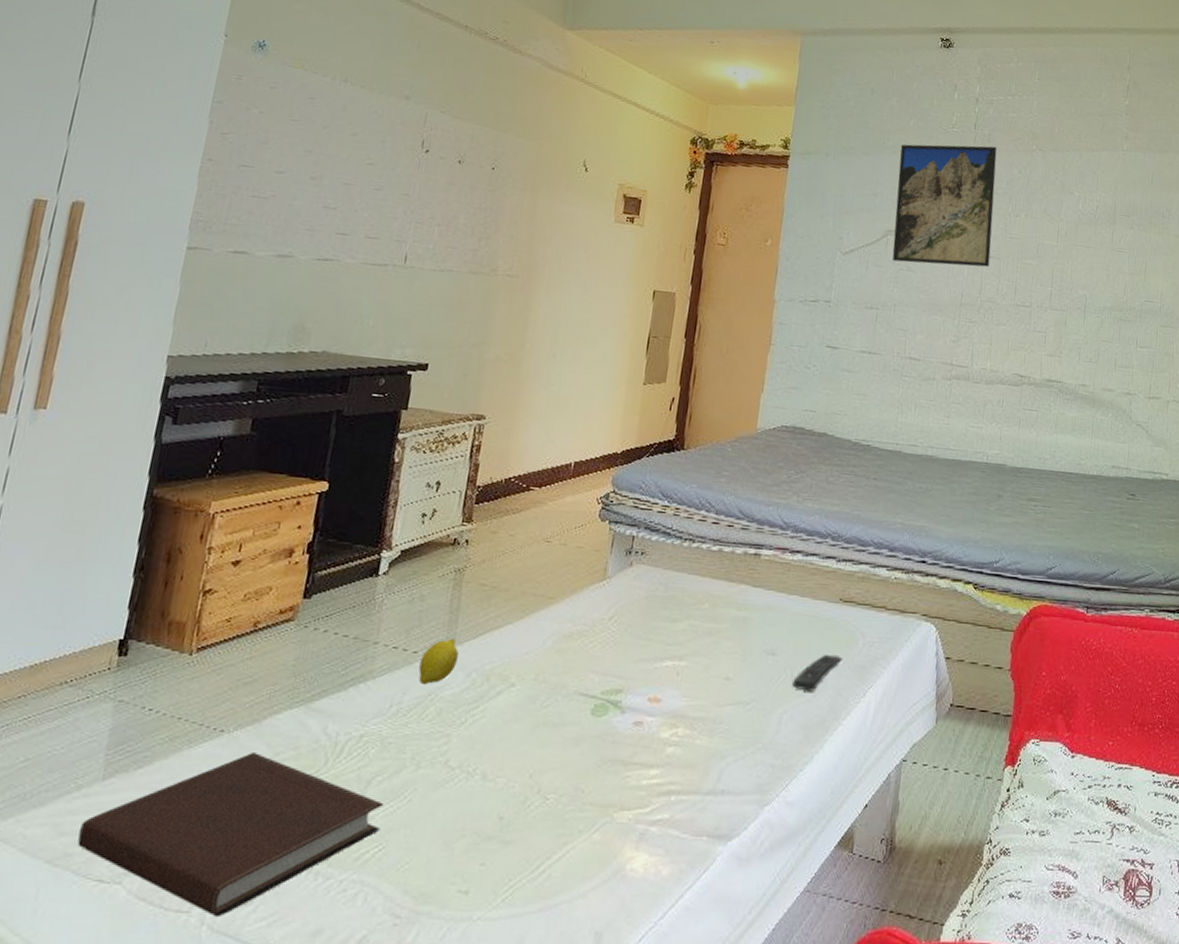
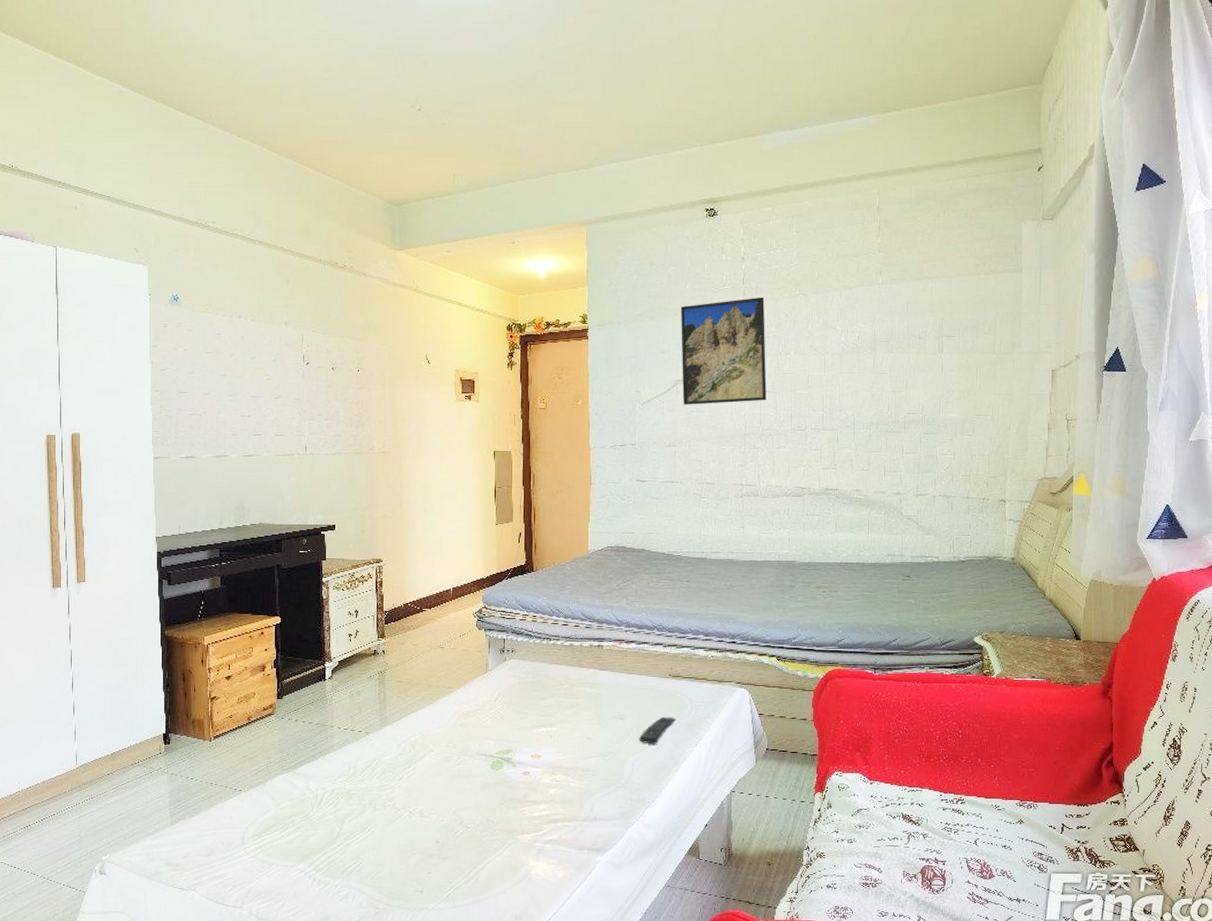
notebook: present [77,753,384,918] -> none [163,804,356,910]
fruit: present [418,638,459,684] -> none [365,720,390,753]

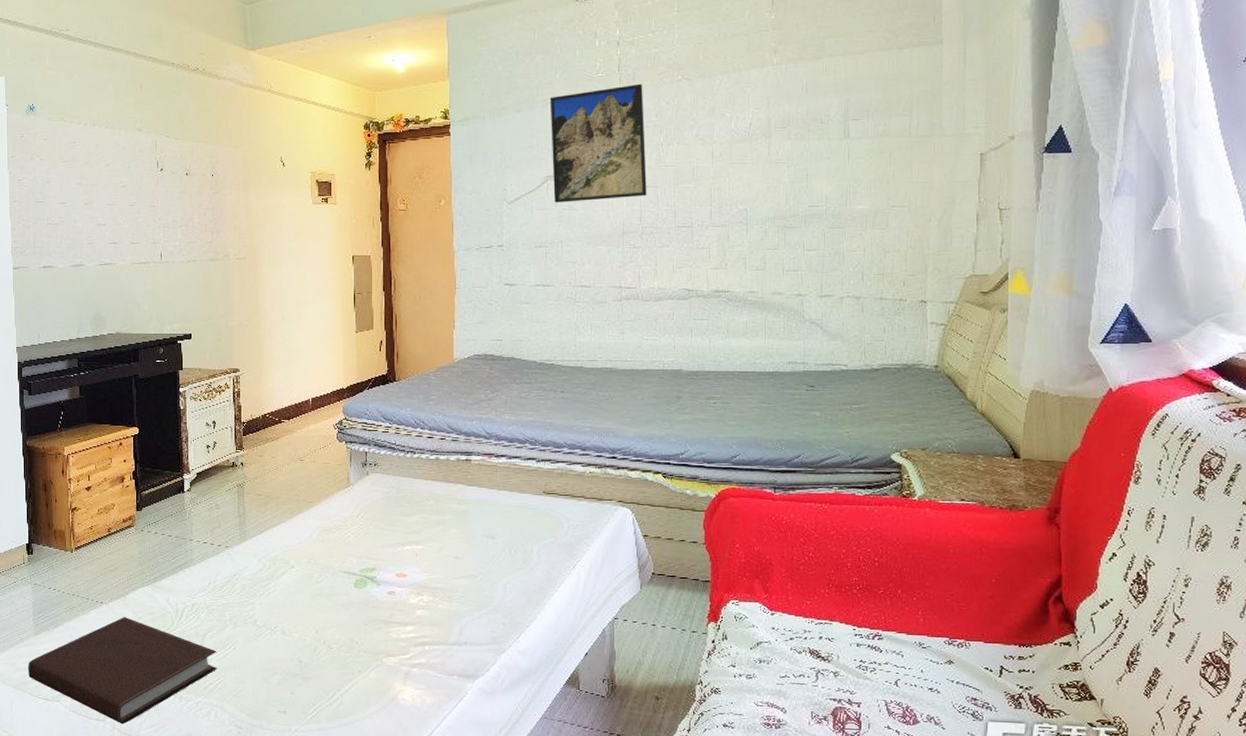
notebook: none [163,804,356,910] -> present [28,617,217,725]
remote control: present [639,716,676,745] -> none [512,536,552,566]

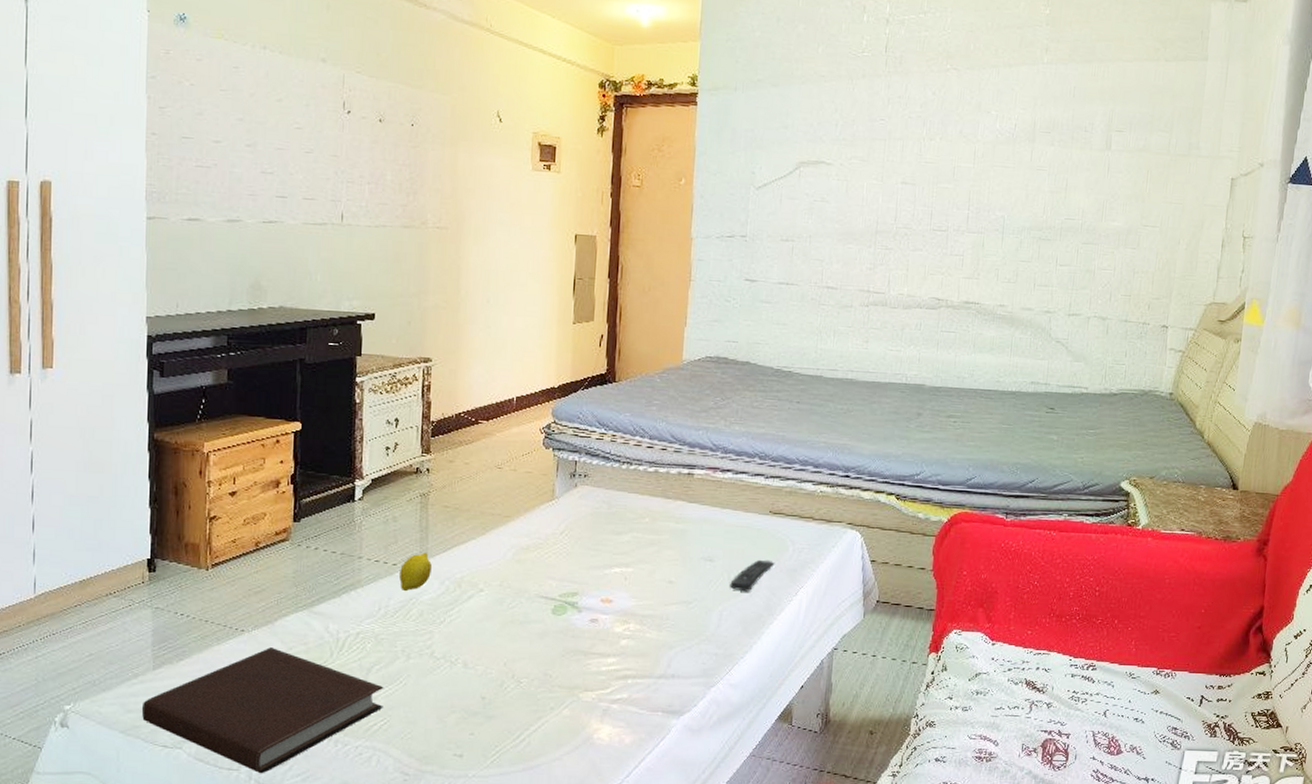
fruit: none [224,534,250,568] -> present [399,552,432,591]
remote control: none [512,536,552,566] -> present [730,559,775,592]
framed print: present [549,83,647,203] -> none [805,68,910,194]

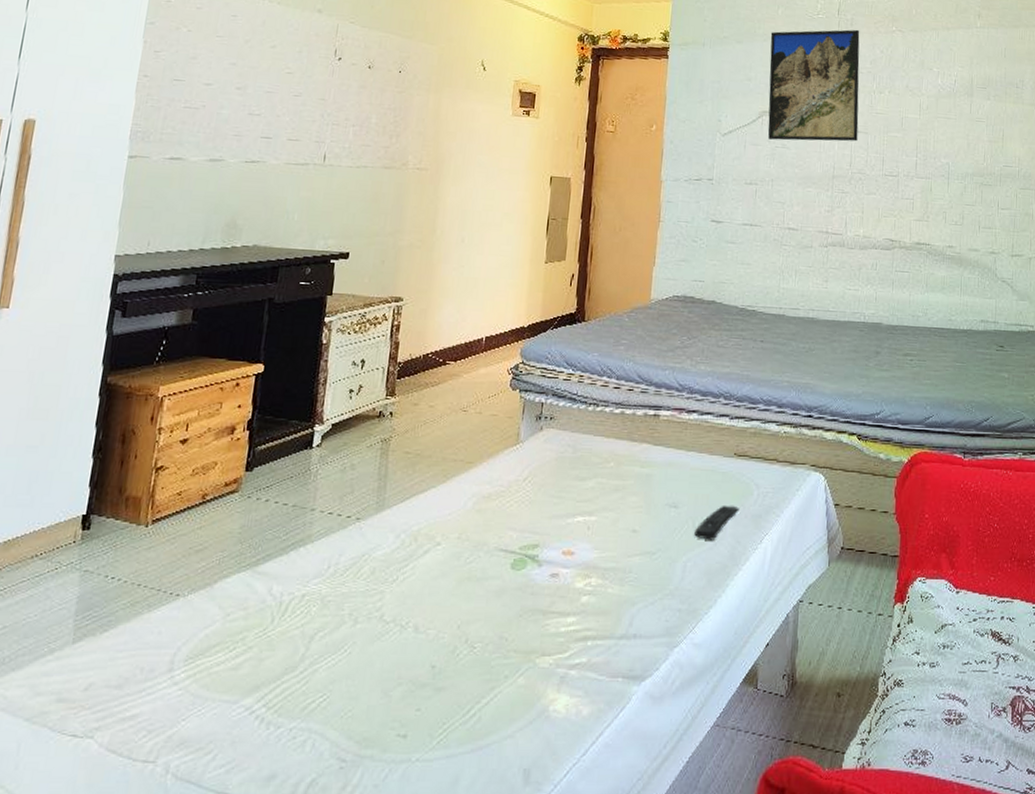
notebook: present [142,647,384,774] -> none [52,614,327,766]
fruit: present [399,552,432,591] -> none [352,502,388,546]
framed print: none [805,68,910,194] -> present [767,29,860,142]

